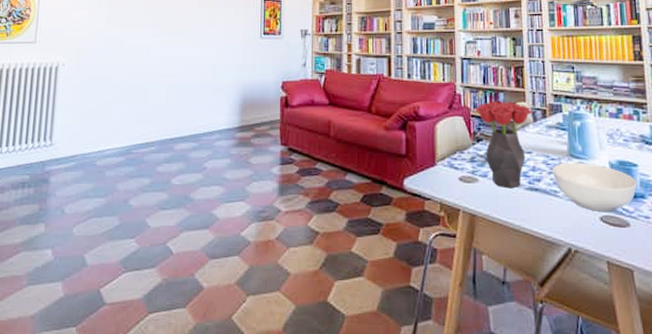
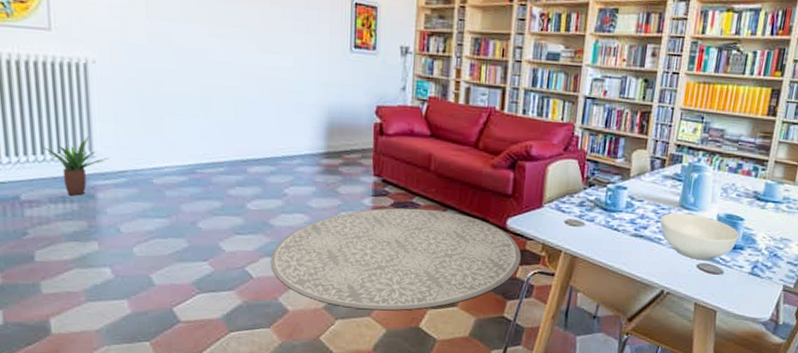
potted plant: none [14,126,64,181] -> present [42,136,109,196]
rug: none [189,174,421,284] -> present [270,207,521,311]
bouquet: present [475,100,533,189] -> none [591,145,653,234]

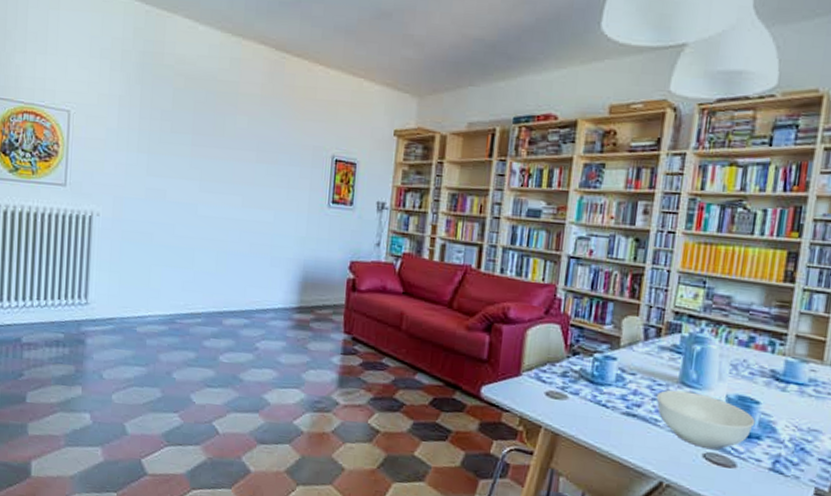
potted plant: present [42,136,109,196] -> none [46,283,100,341]
rug: present [270,207,521,311] -> none [237,367,496,482]

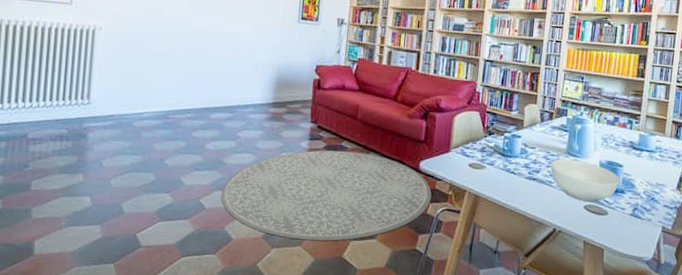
rug: none [237,367,496,482] -> present [221,150,432,241]

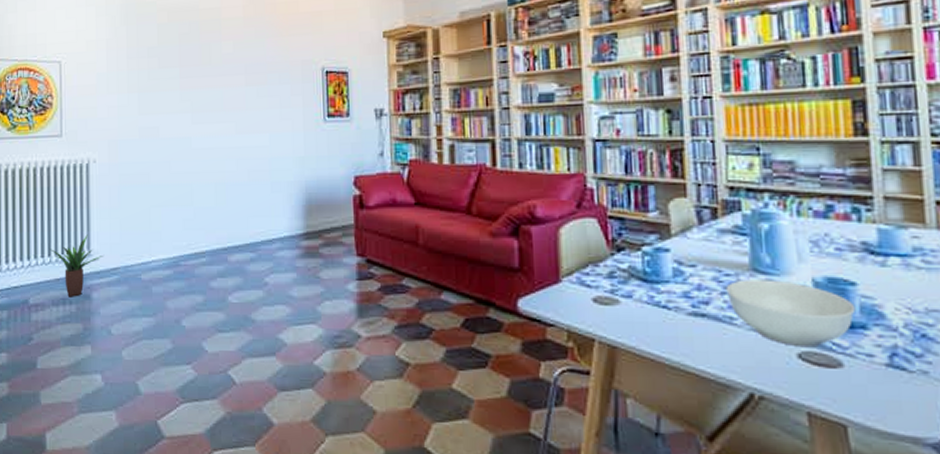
potted plant: none [51,86,101,135] -> present [49,234,103,297]
rug: present [221,150,432,241] -> none [253,292,542,425]

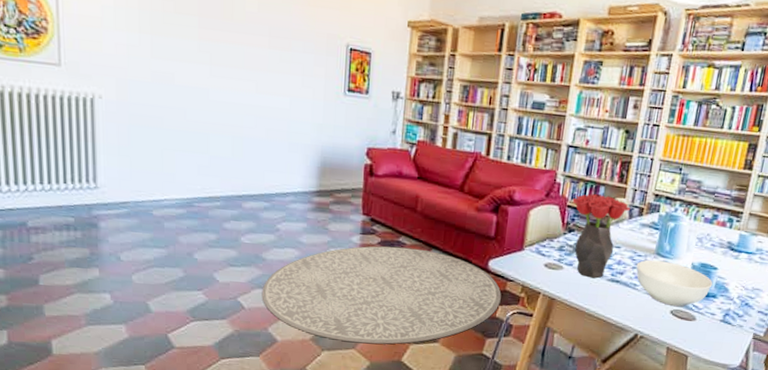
potted plant: present [49,234,103,297] -> none [49,167,112,225]
rug: none [253,292,542,425] -> present [261,246,502,345]
bouquet: none [613,195,698,313] -> present [572,193,631,279]

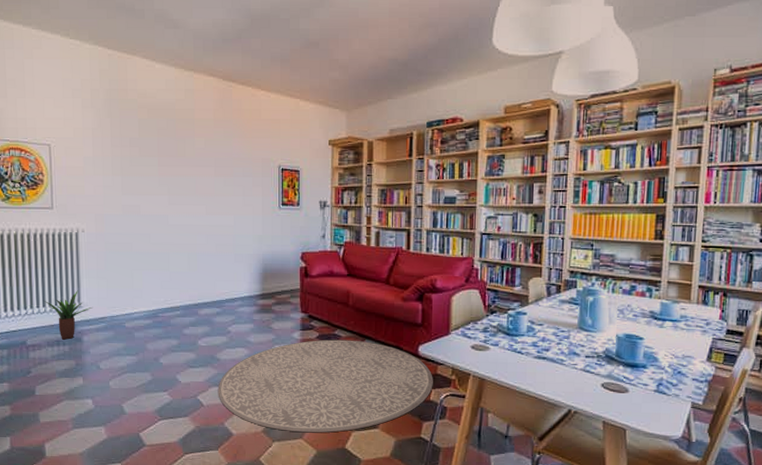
potted plant: none [49,167,112,225] -> present [44,290,92,340]
bouquet: present [572,193,631,279] -> none [491,275,548,357]
bowl: present [636,259,713,307] -> none [561,334,641,379]

